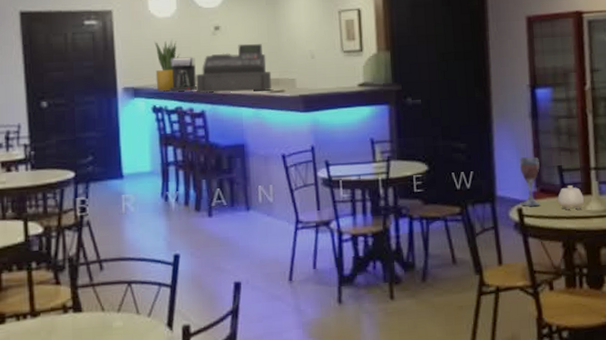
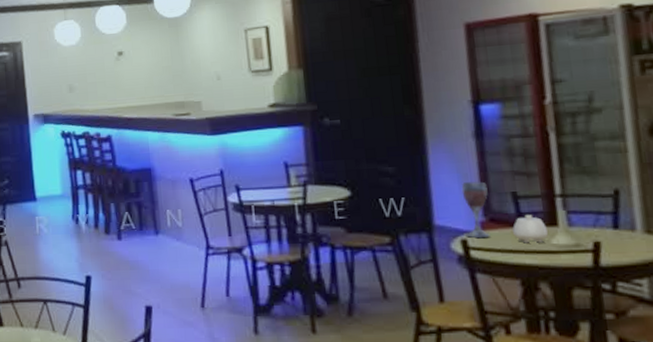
planter: present [154,40,180,92] -> none [61,67,86,118]
coffee maker: present [170,57,198,92] -> none [76,83,104,118]
cash register: present [196,43,272,94] -> none [101,67,177,118]

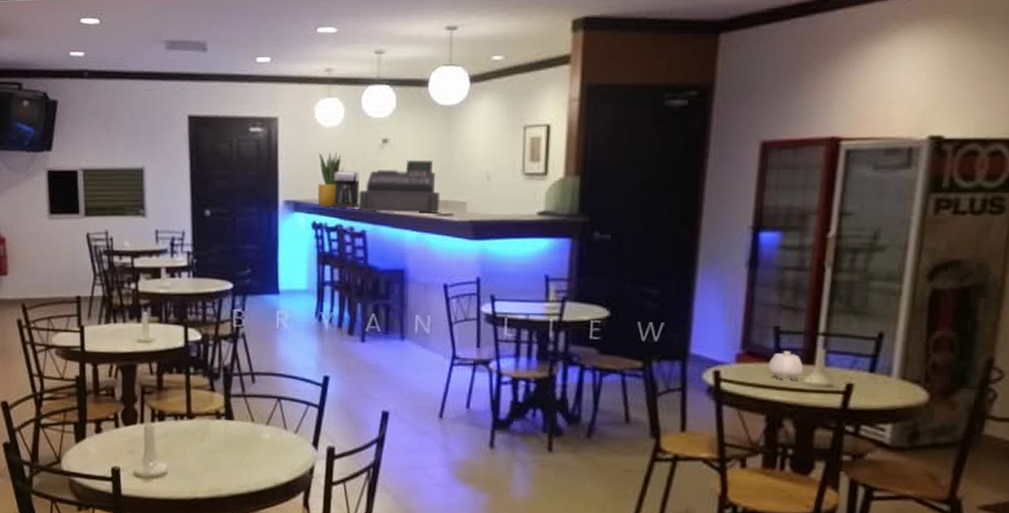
planter: none [61,67,86,118] -> present [317,152,345,207]
coffee maker: none [76,83,104,118] -> present [331,171,360,209]
cash register: none [101,67,177,118] -> present [359,159,441,215]
cup: present [461,181,490,239] -> none [719,312,751,371]

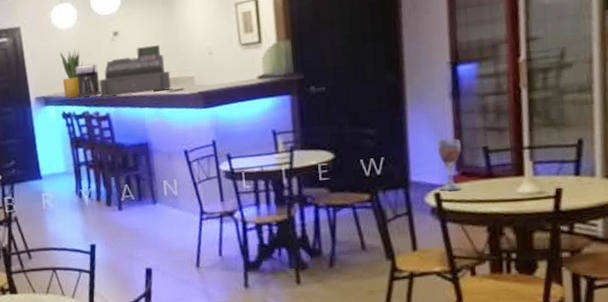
cup: none [719,312,751,371] -> present [437,138,461,191]
sugar bowl: present [766,351,804,380] -> none [481,167,516,194]

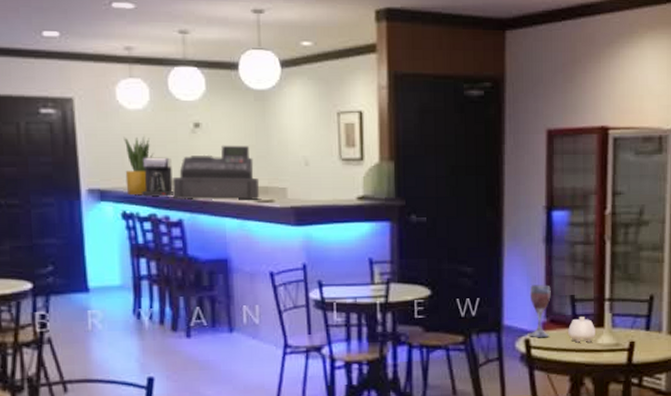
sugar bowl: none [481,167,516,194] -> present [567,317,596,343]

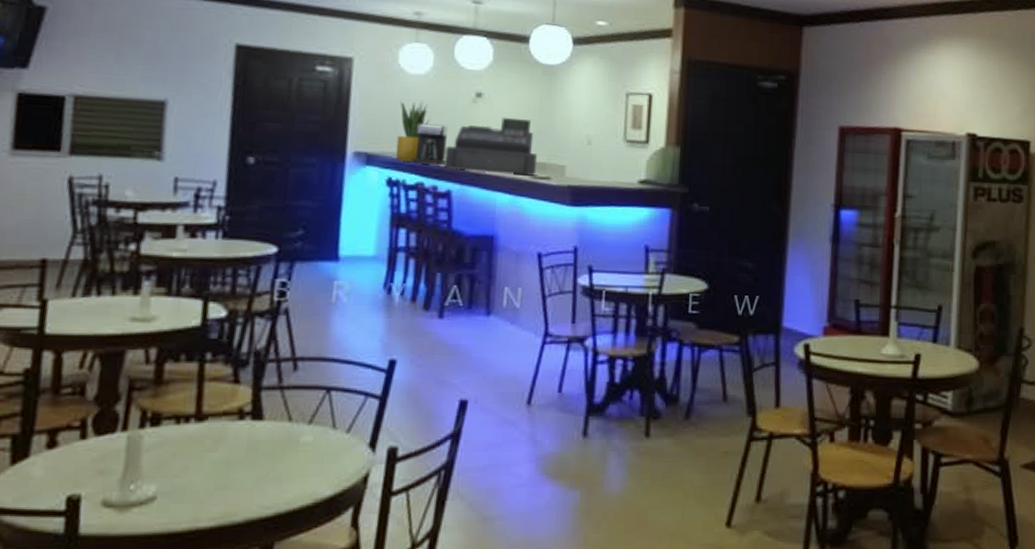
cup: present [529,285,551,338] -> none [809,286,835,344]
sugar bowl: present [567,317,596,343] -> none [849,324,881,352]

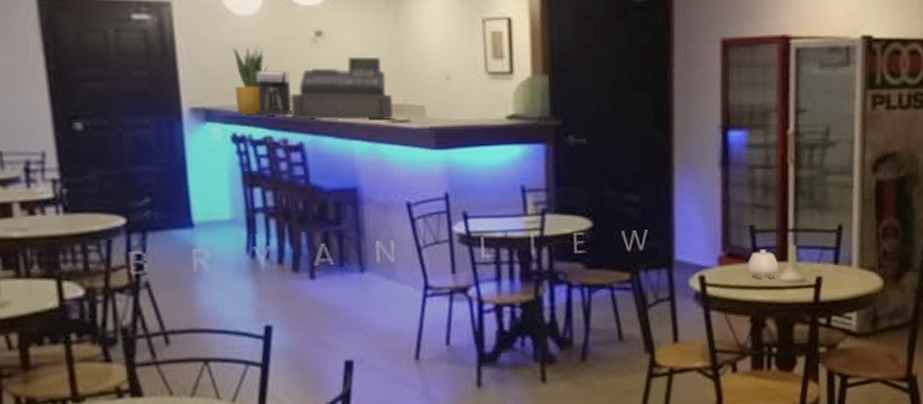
sugar bowl: none [849,324,881,352] -> present [746,250,779,279]

